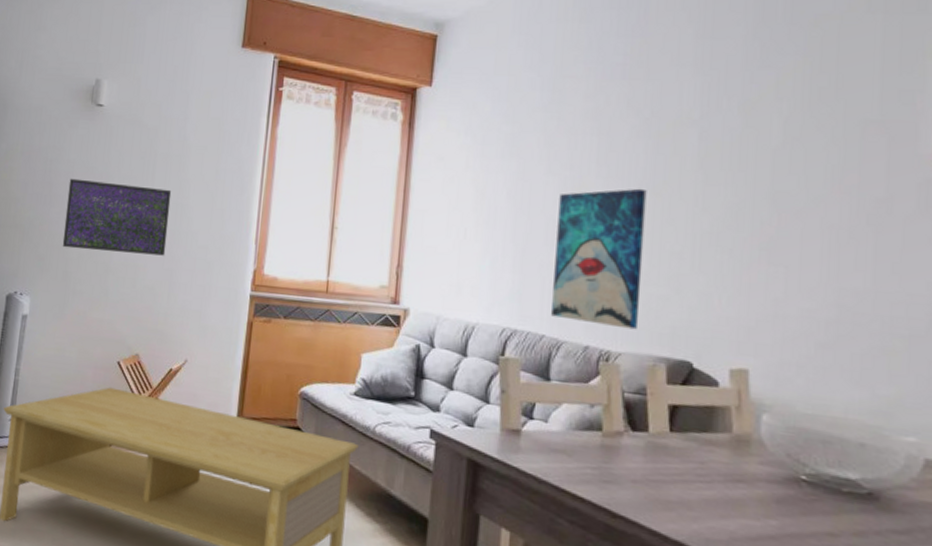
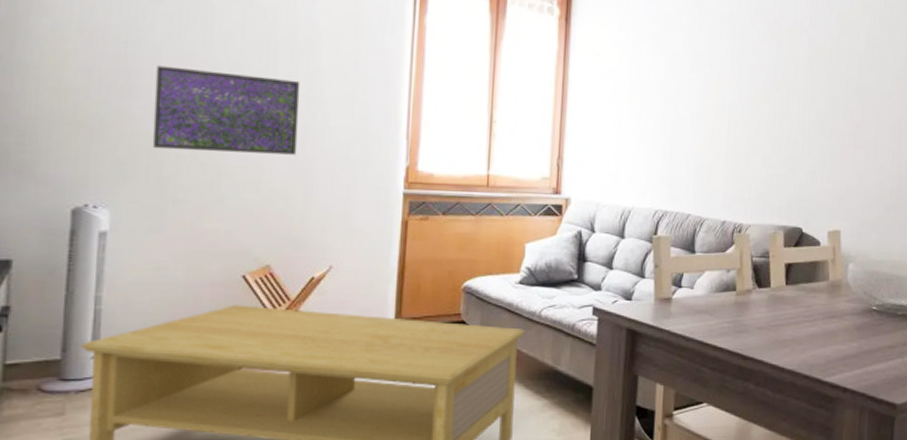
wall art: present [551,188,647,330] -> none [696,85,770,205]

